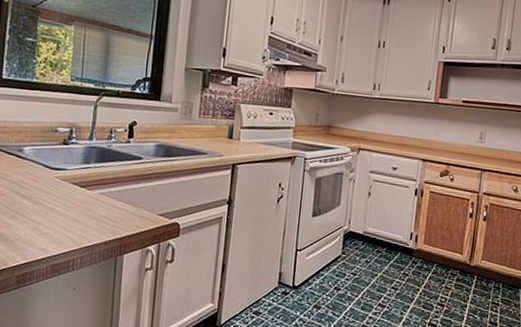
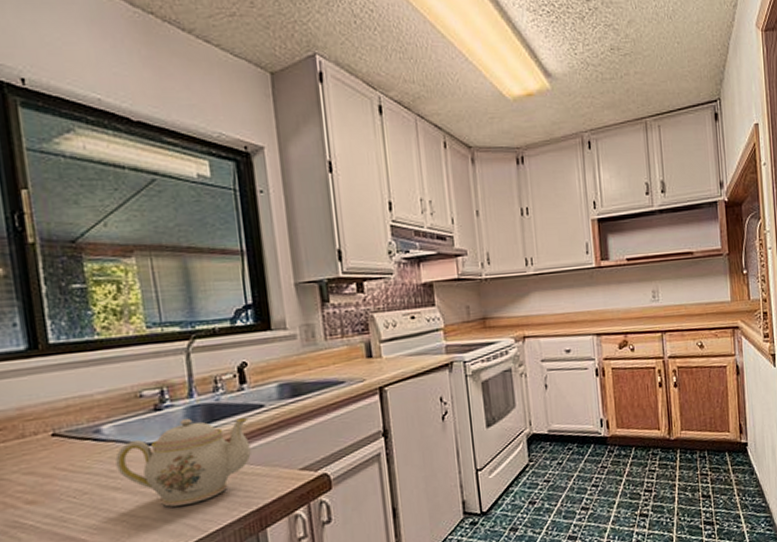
teapot: none [28,155,129,222] -> present [115,417,251,507]

